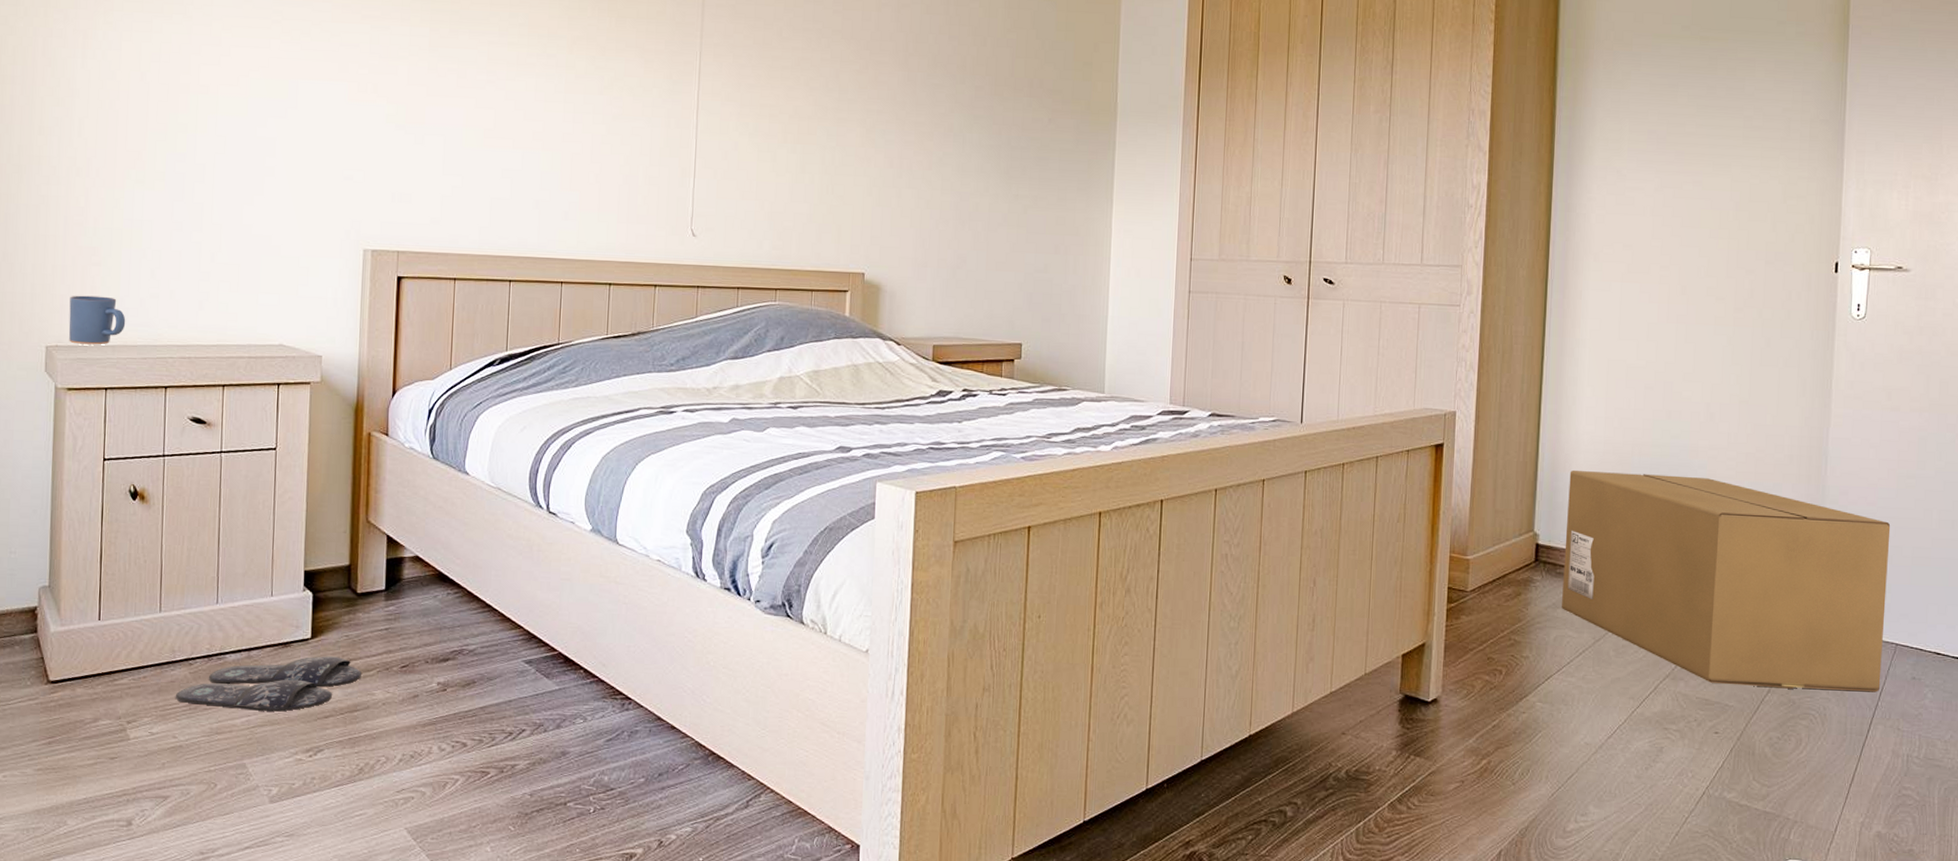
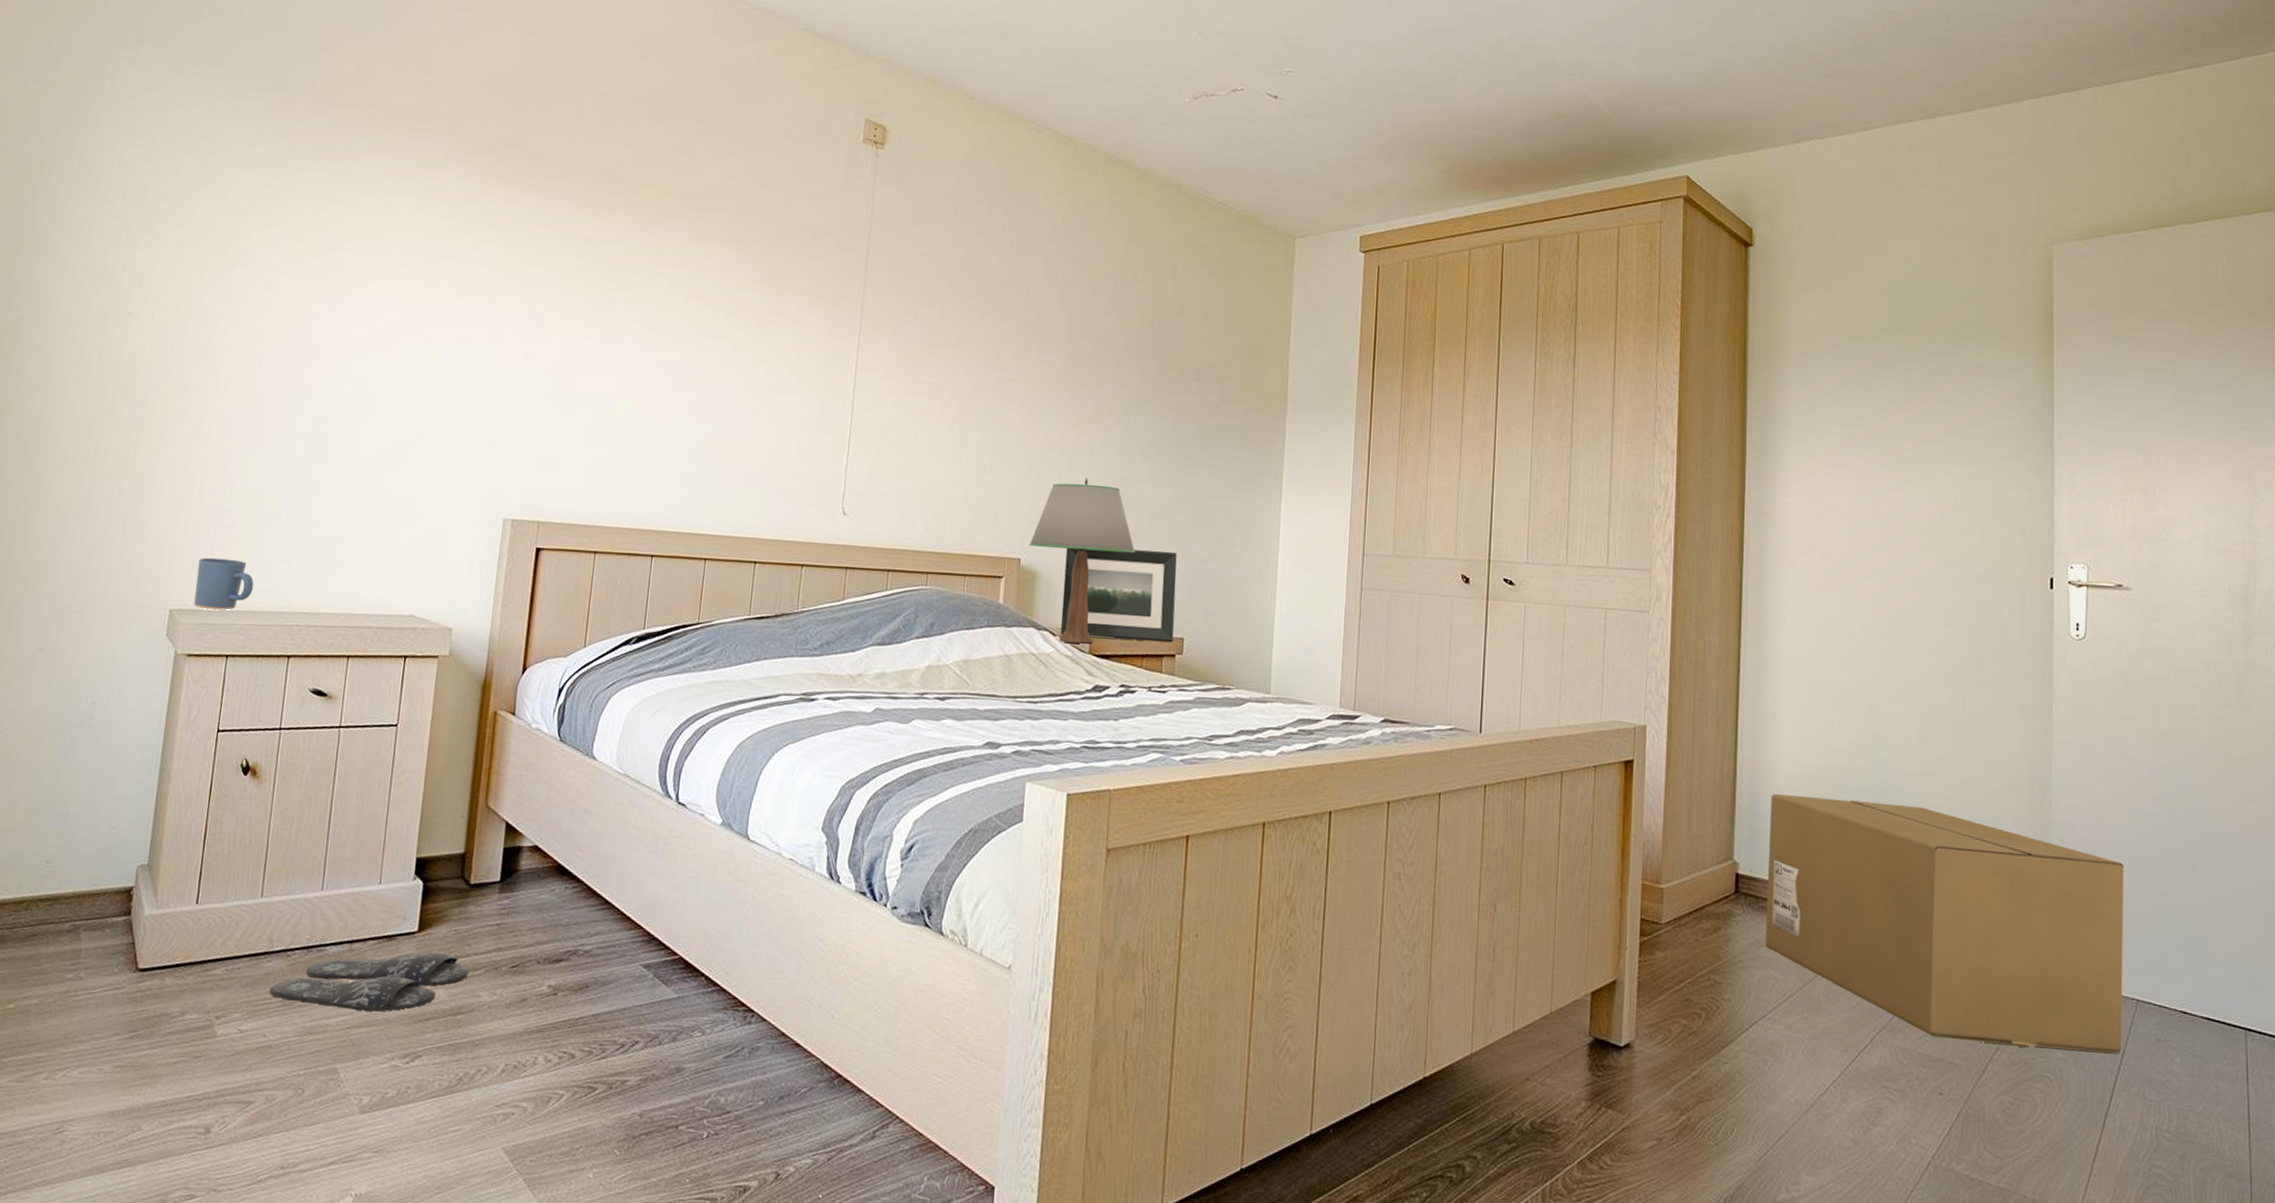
table lamp: none [872,193,974,353] -> present [1028,478,1135,645]
picture frame: none [904,261,1014,348] -> present [1060,547,1177,643]

